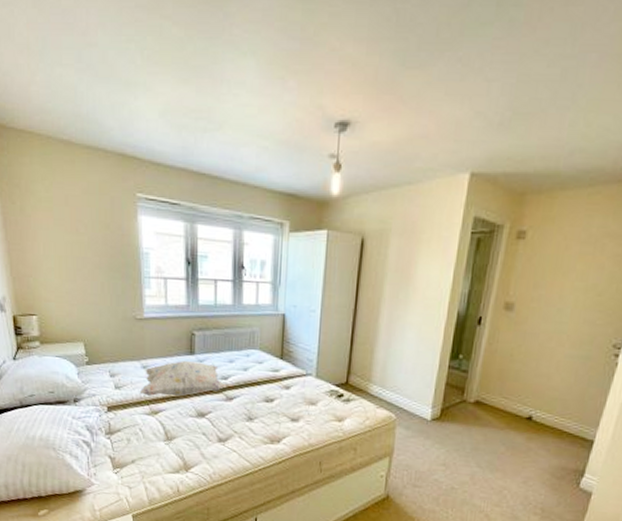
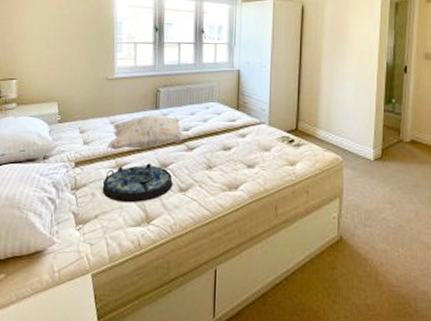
serving tray: none [137,411,211,450] -> present [102,163,173,203]

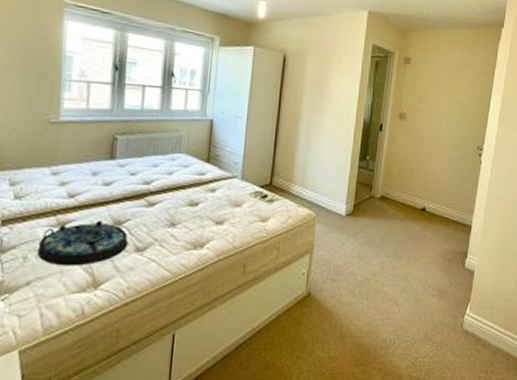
decorative pillow: present [107,115,188,150] -> none [46,166,149,205]

